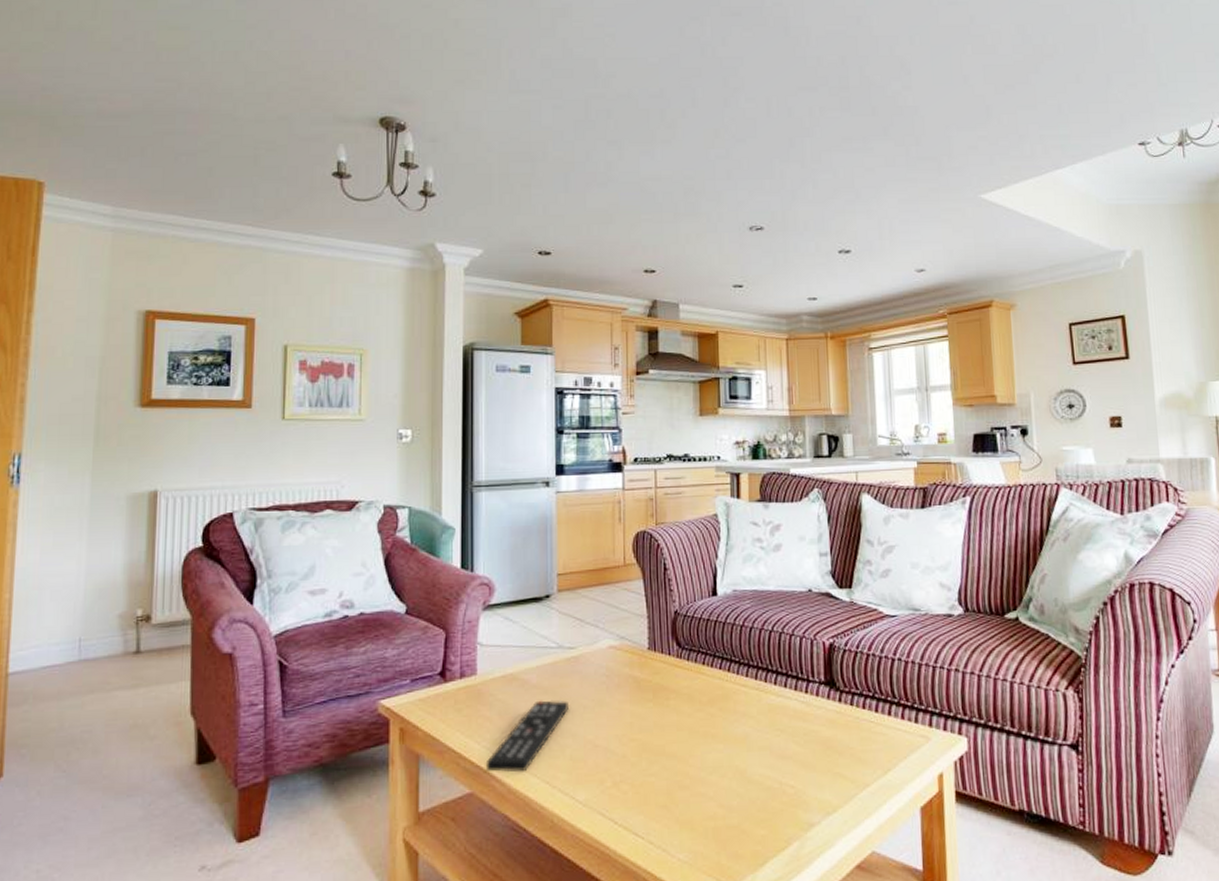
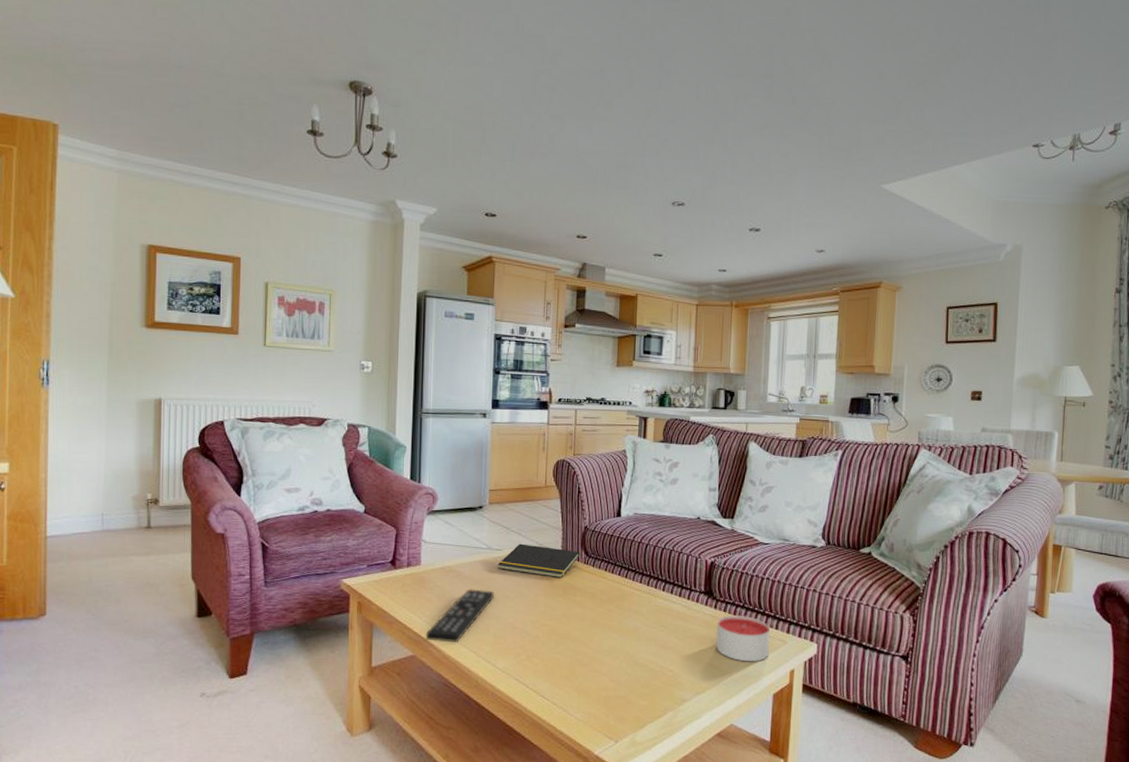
notepad: none [571,638,671,679] -> present [497,543,580,579]
candle: none [843,708,911,768] -> present [715,615,771,662]

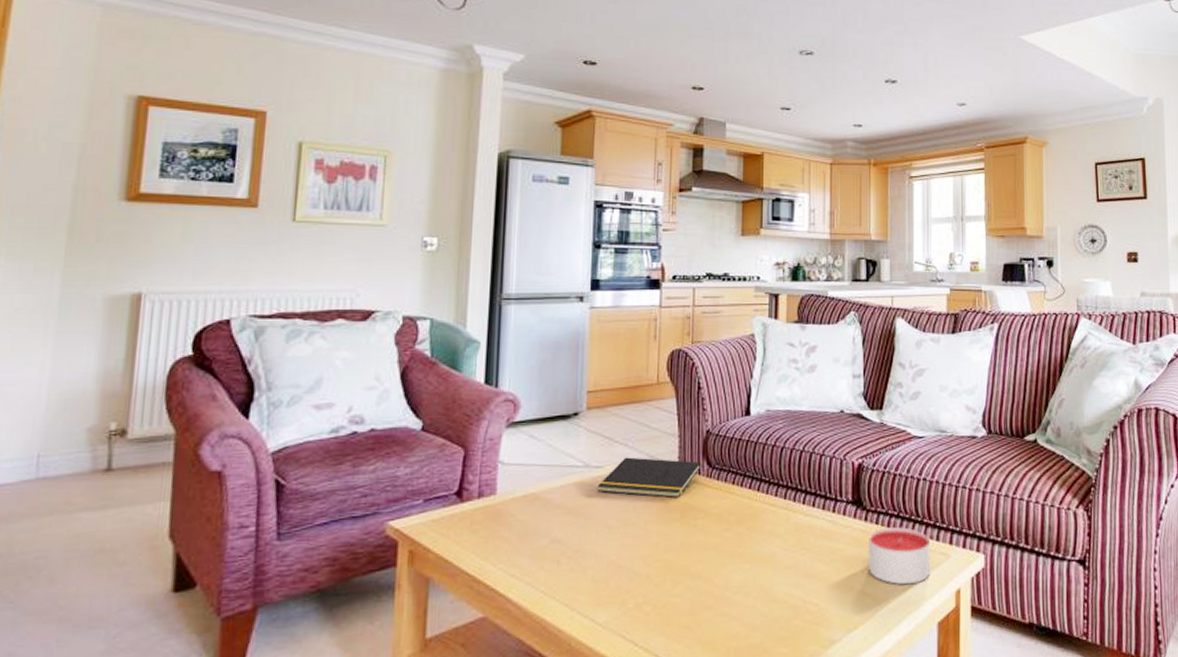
remote control: present [425,589,495,643] -> none [501,520,594,595]

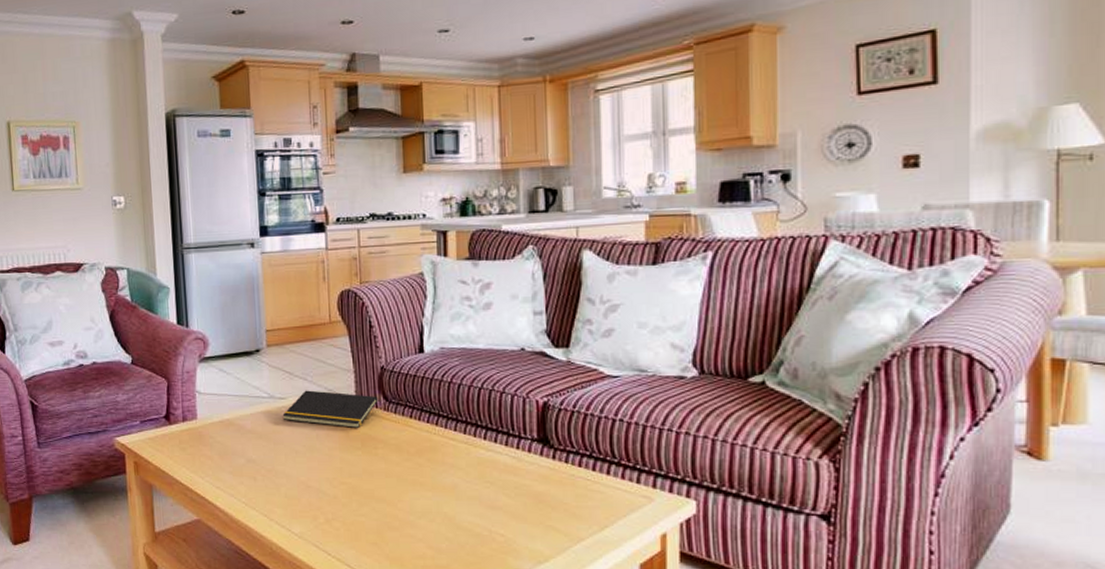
candle: present [867,527,931,585] -> none [556,467,631,525]

